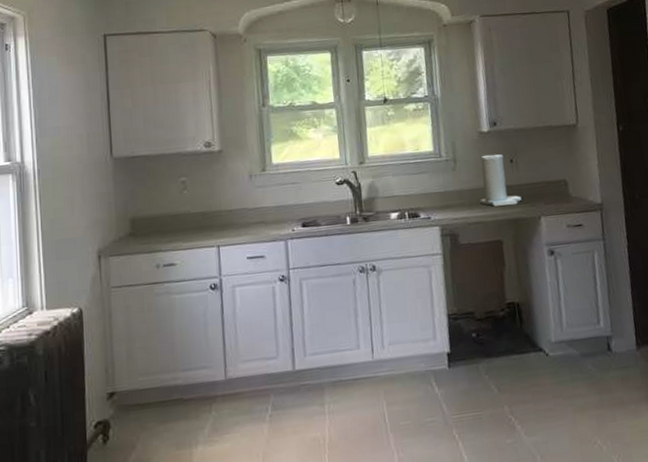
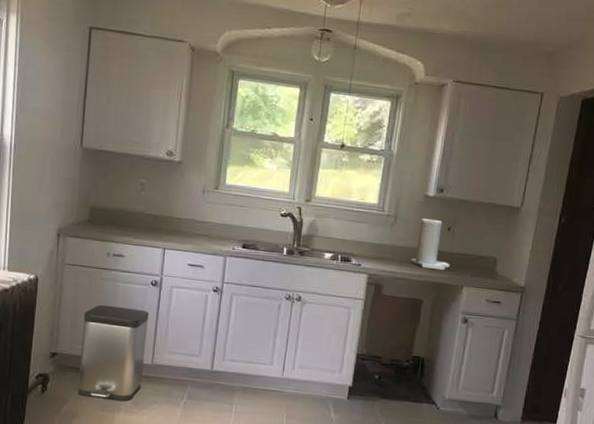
pedal bin: none [140,319,218,436] -> present [78,304,150,402]

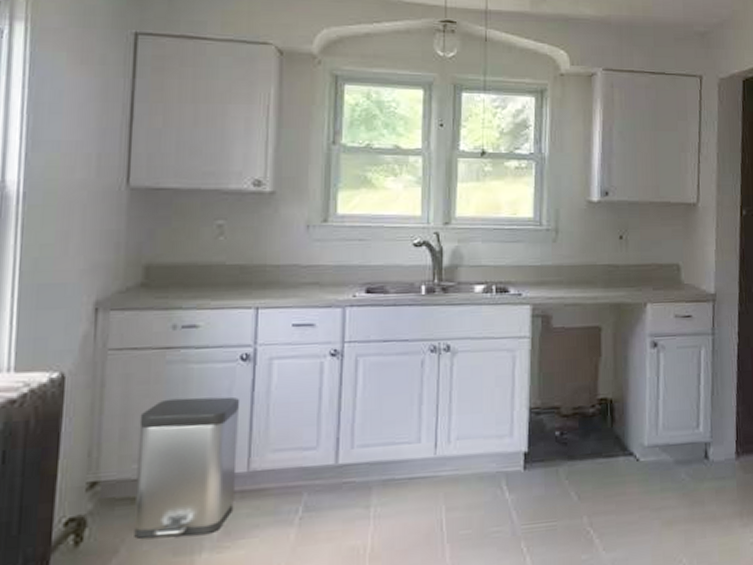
paper towel: present [409,218,450,271] -> none [579,228,628,288]

